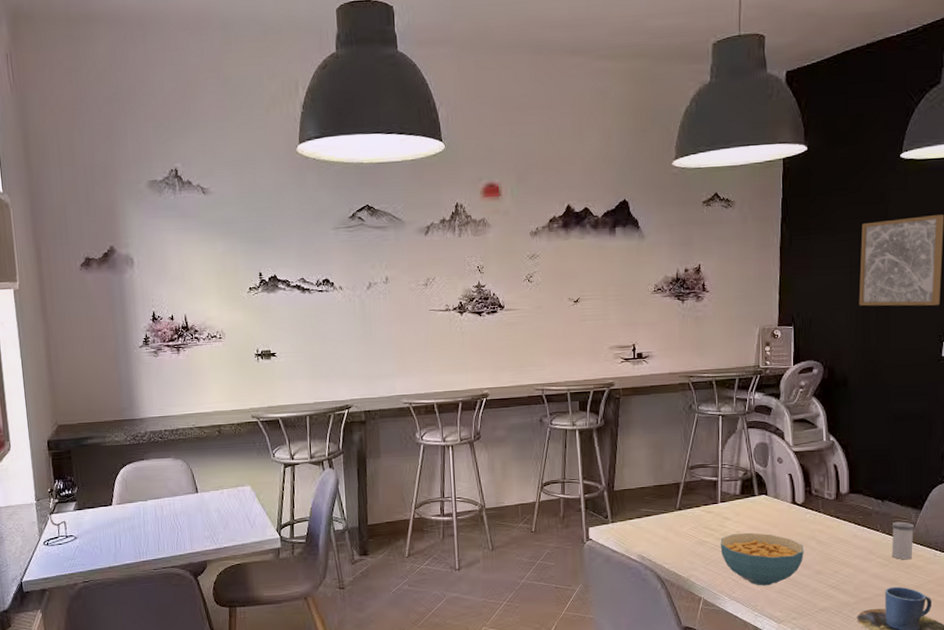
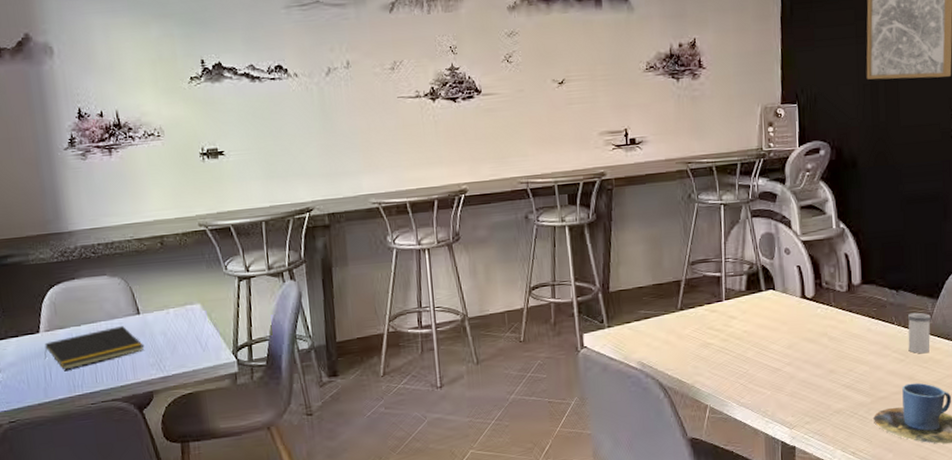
notepad: none [115,503,200,539] -> present [44,326,144,370]
cereal bowl: present [720,533,804,586] -> none [726,331,816,389]

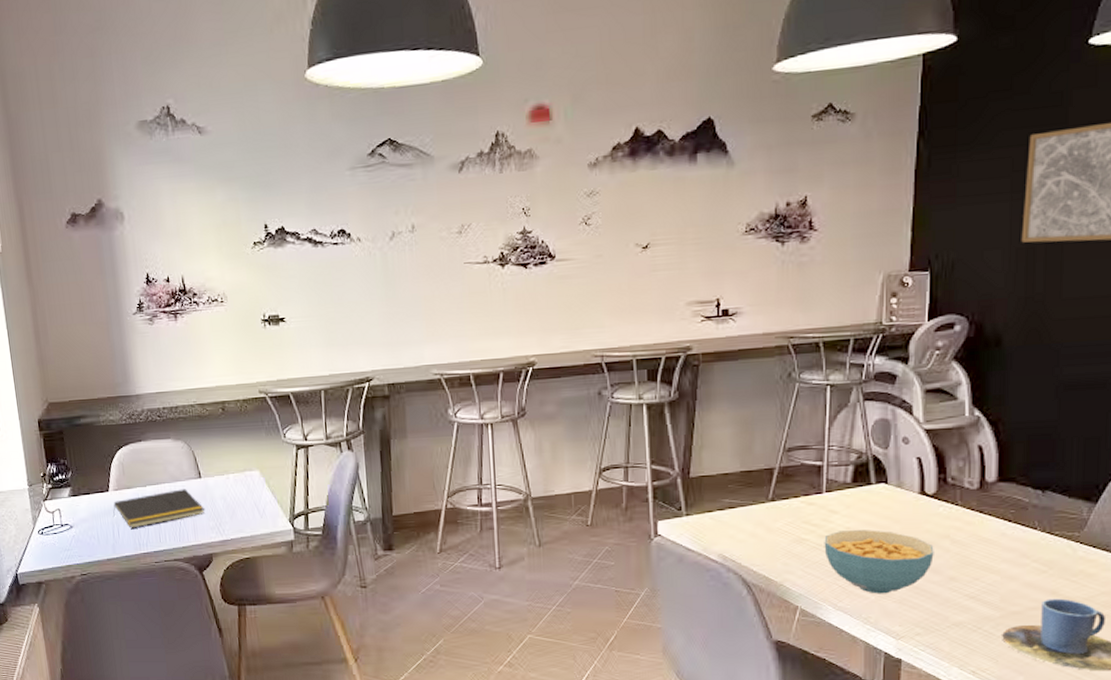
cereal bowl: none [726,331,816,389] -> present [824,530,934,594]
salt shaker: present [907,312,931,354] -> none [1053,517,1086,566]

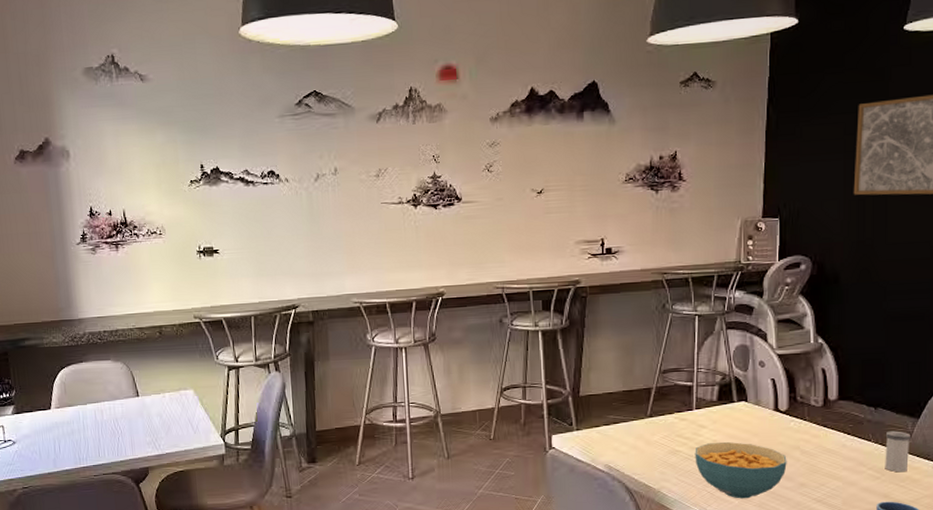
notepad: present [112,489,204,529] -> none [54,407,142,444]
salt shaker: none [1053,517,1086,566] -> present [885,430,911,473]

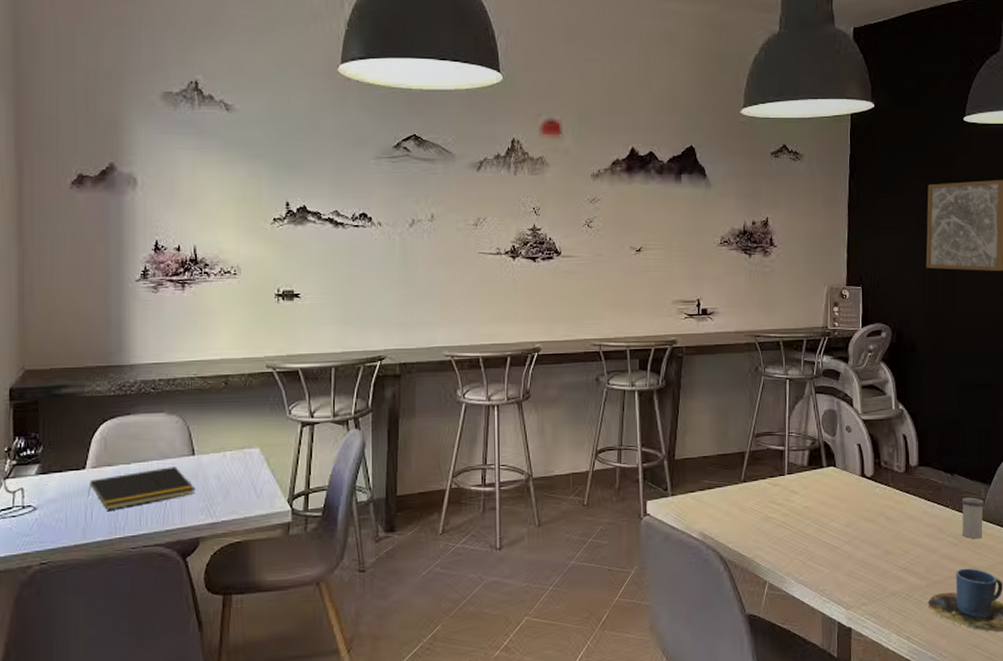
notepad: none [54,407,142,444] -> present [87,467,195,510]
cereal bowl: present [695,442,787,499] -> none [787,508,874,568]

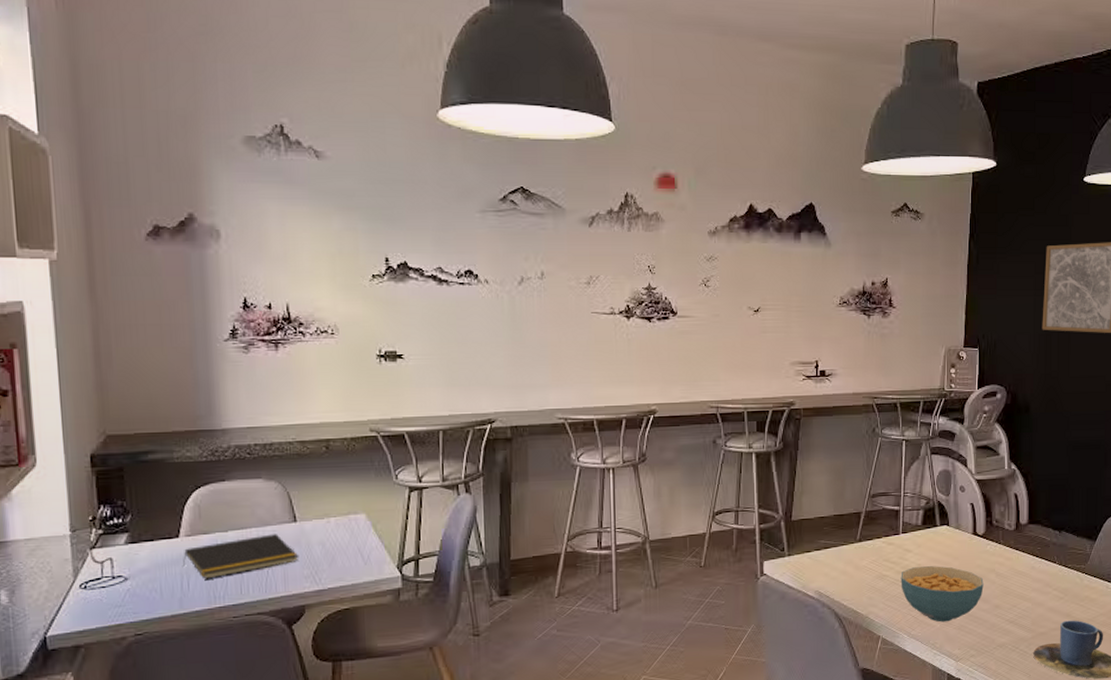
cereal bowl: none [787,508,874,568] -> present [900,566,984,622]
salt shaker: present [961,497,984,539] -> none [1067,553,1089,593]

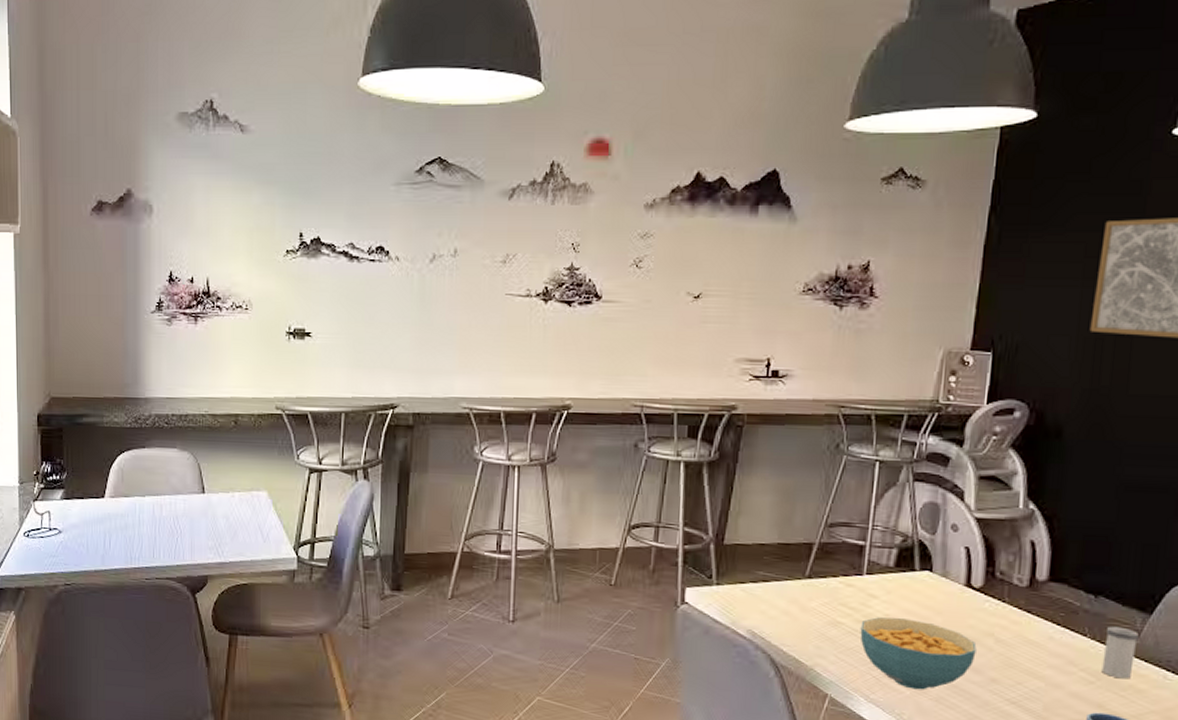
notepad: present [182,534,298,579] -> none [105,503,204,540]
salt shaker: none [1067,553,1089,593] -> present [1101,626,1139,679]

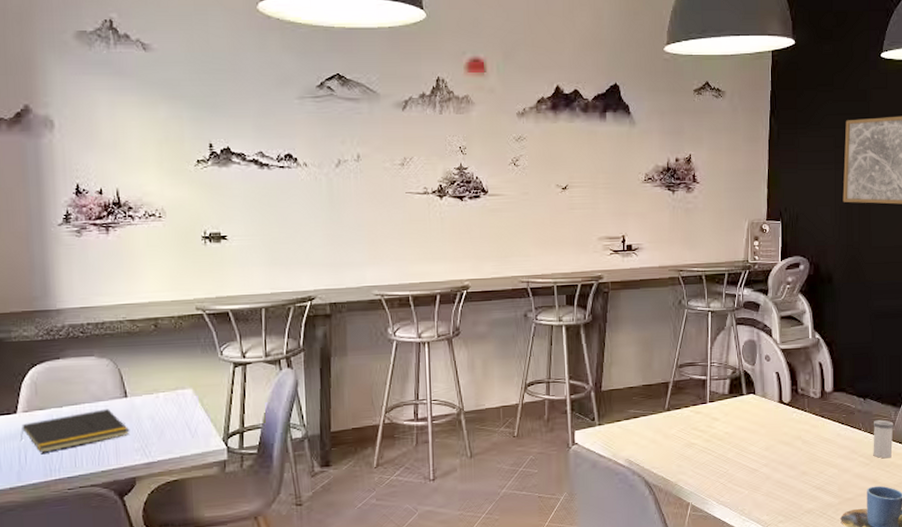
notepad: none [105,503,204,540] -> present [20,409,129,453]
cereal bowl: present [860,617,977,690] -> none [709,434,790,489]

